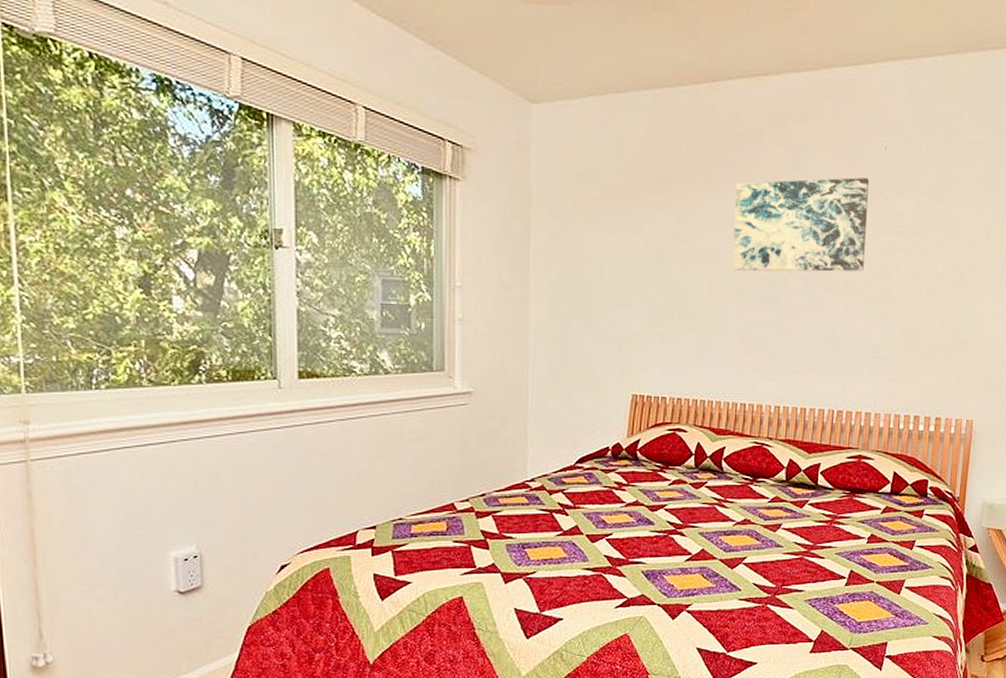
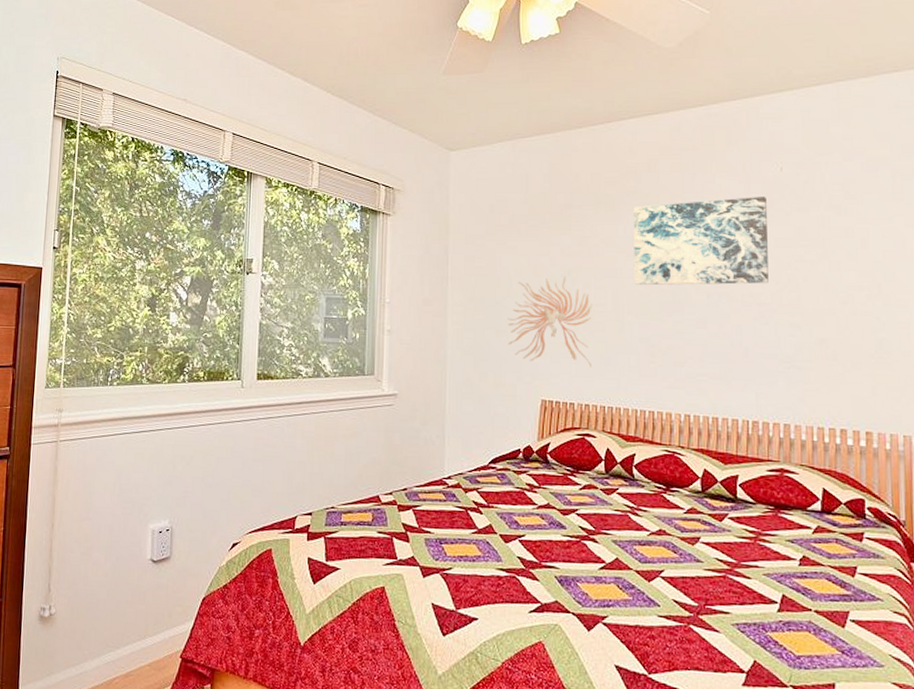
wall sculpture: none [597,259,689,359] -> present [507,276,593,367]

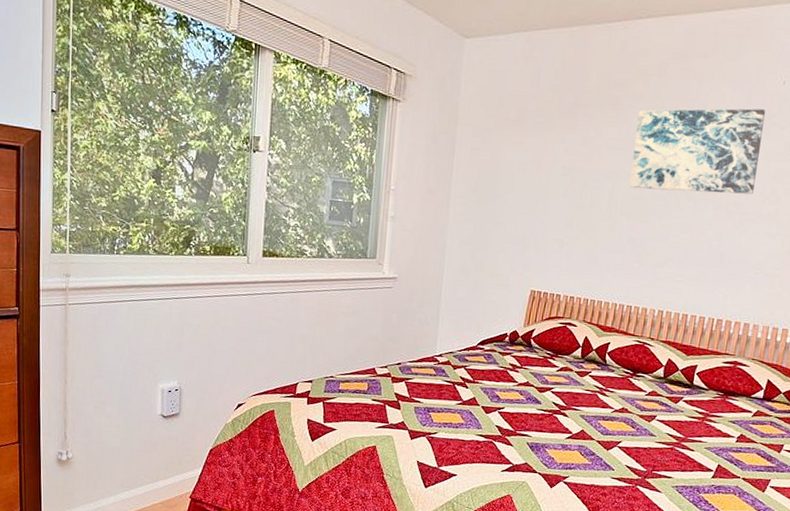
wall sculpture: present [507,276,593,367] -> none [504,175,588,263]

